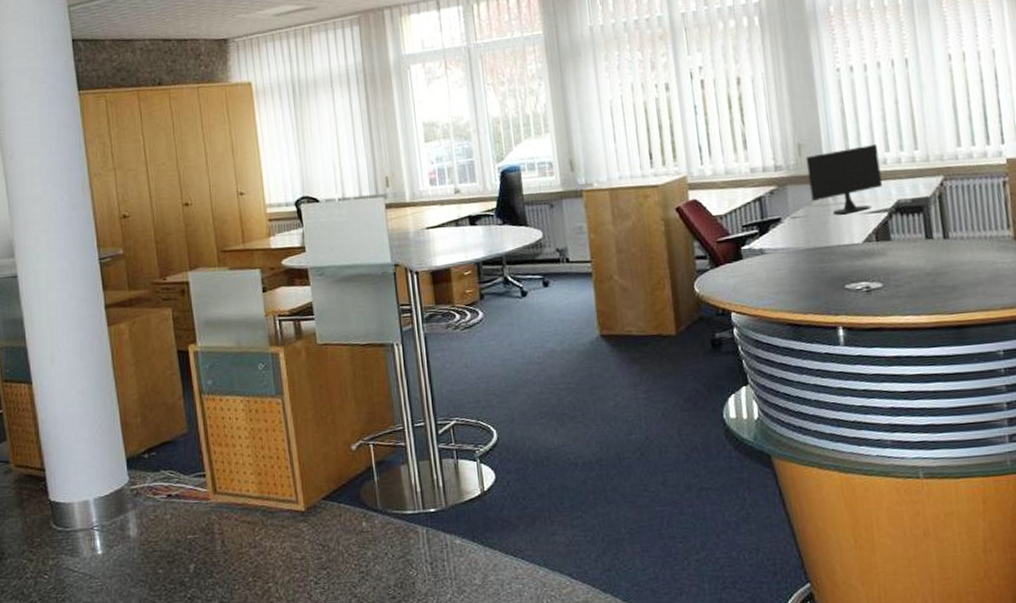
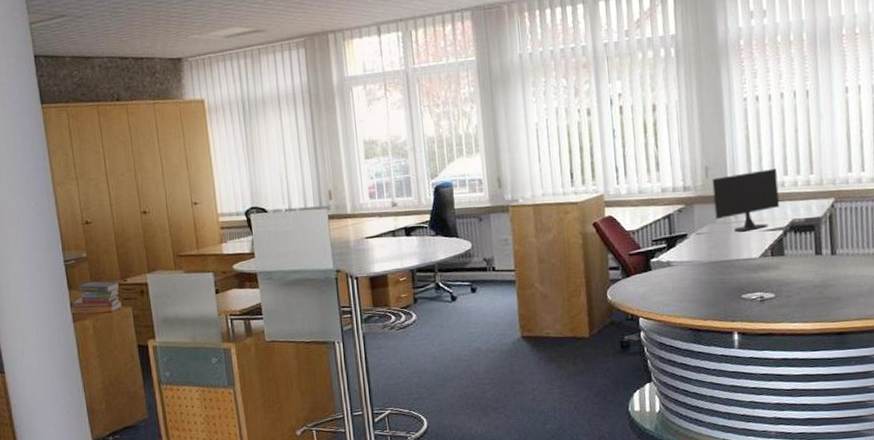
books: none [105,280,161,317] -> present [71,281,122,314]

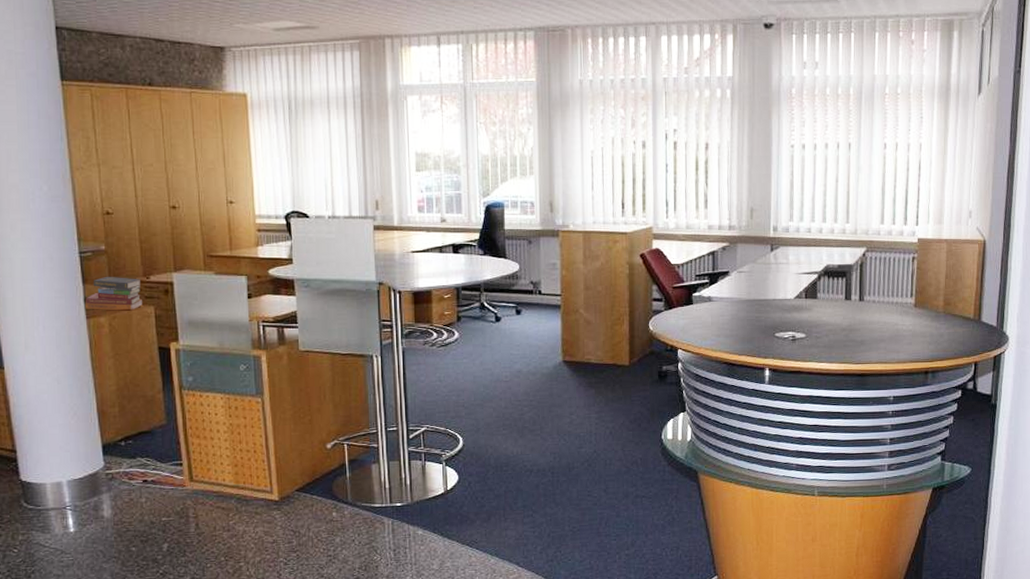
computer monitor: present [712,169,780,232] -> none [756,215,817,273]

